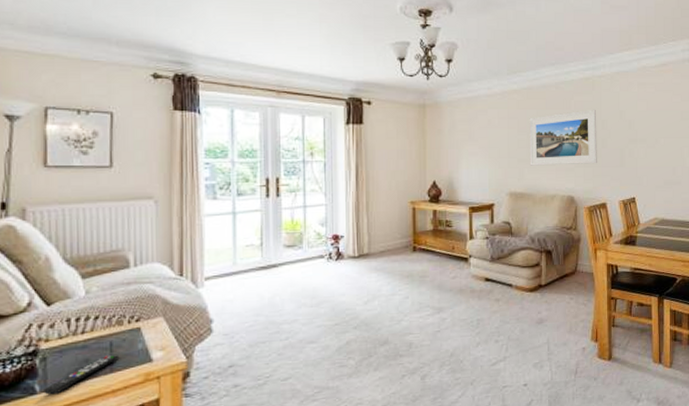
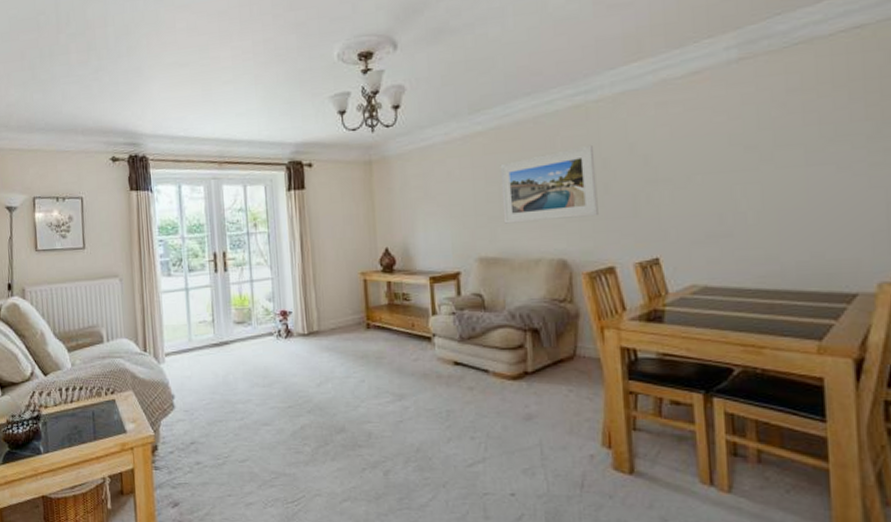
remote control: present [44,355,120,395] -> none [46,424,101,456]

